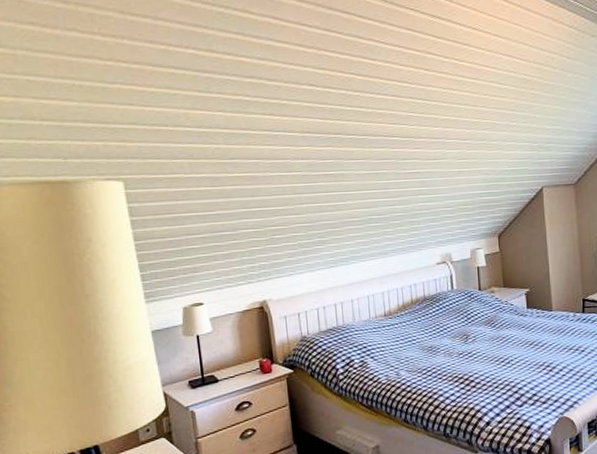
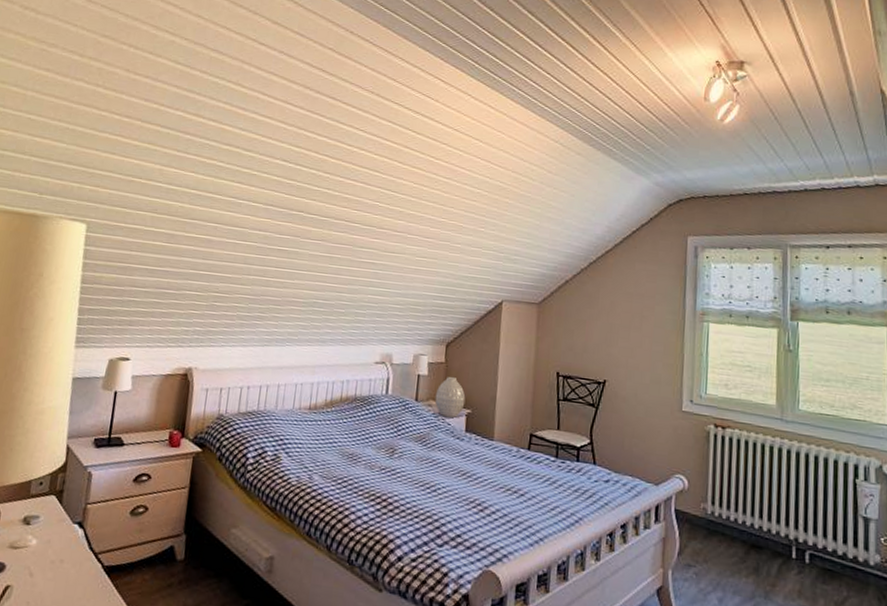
vase: none [495,264,523,300] -> present [435,377,466,418]

